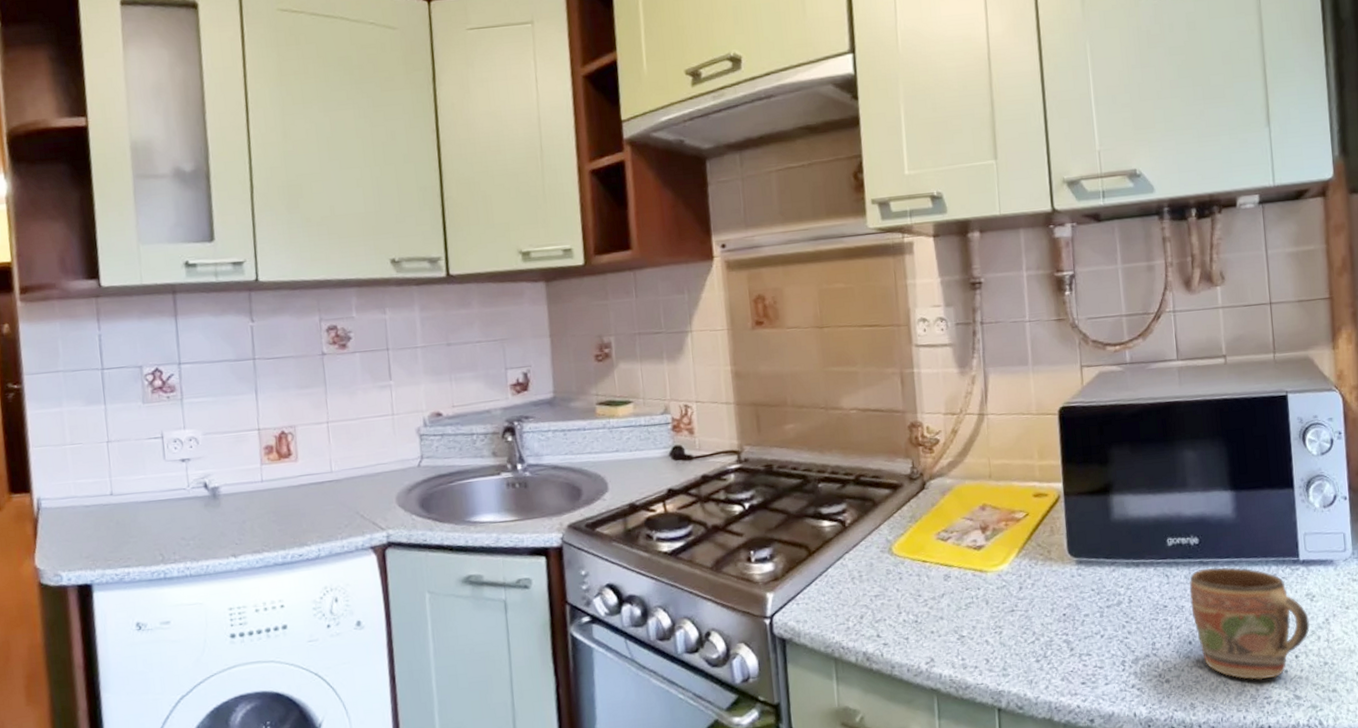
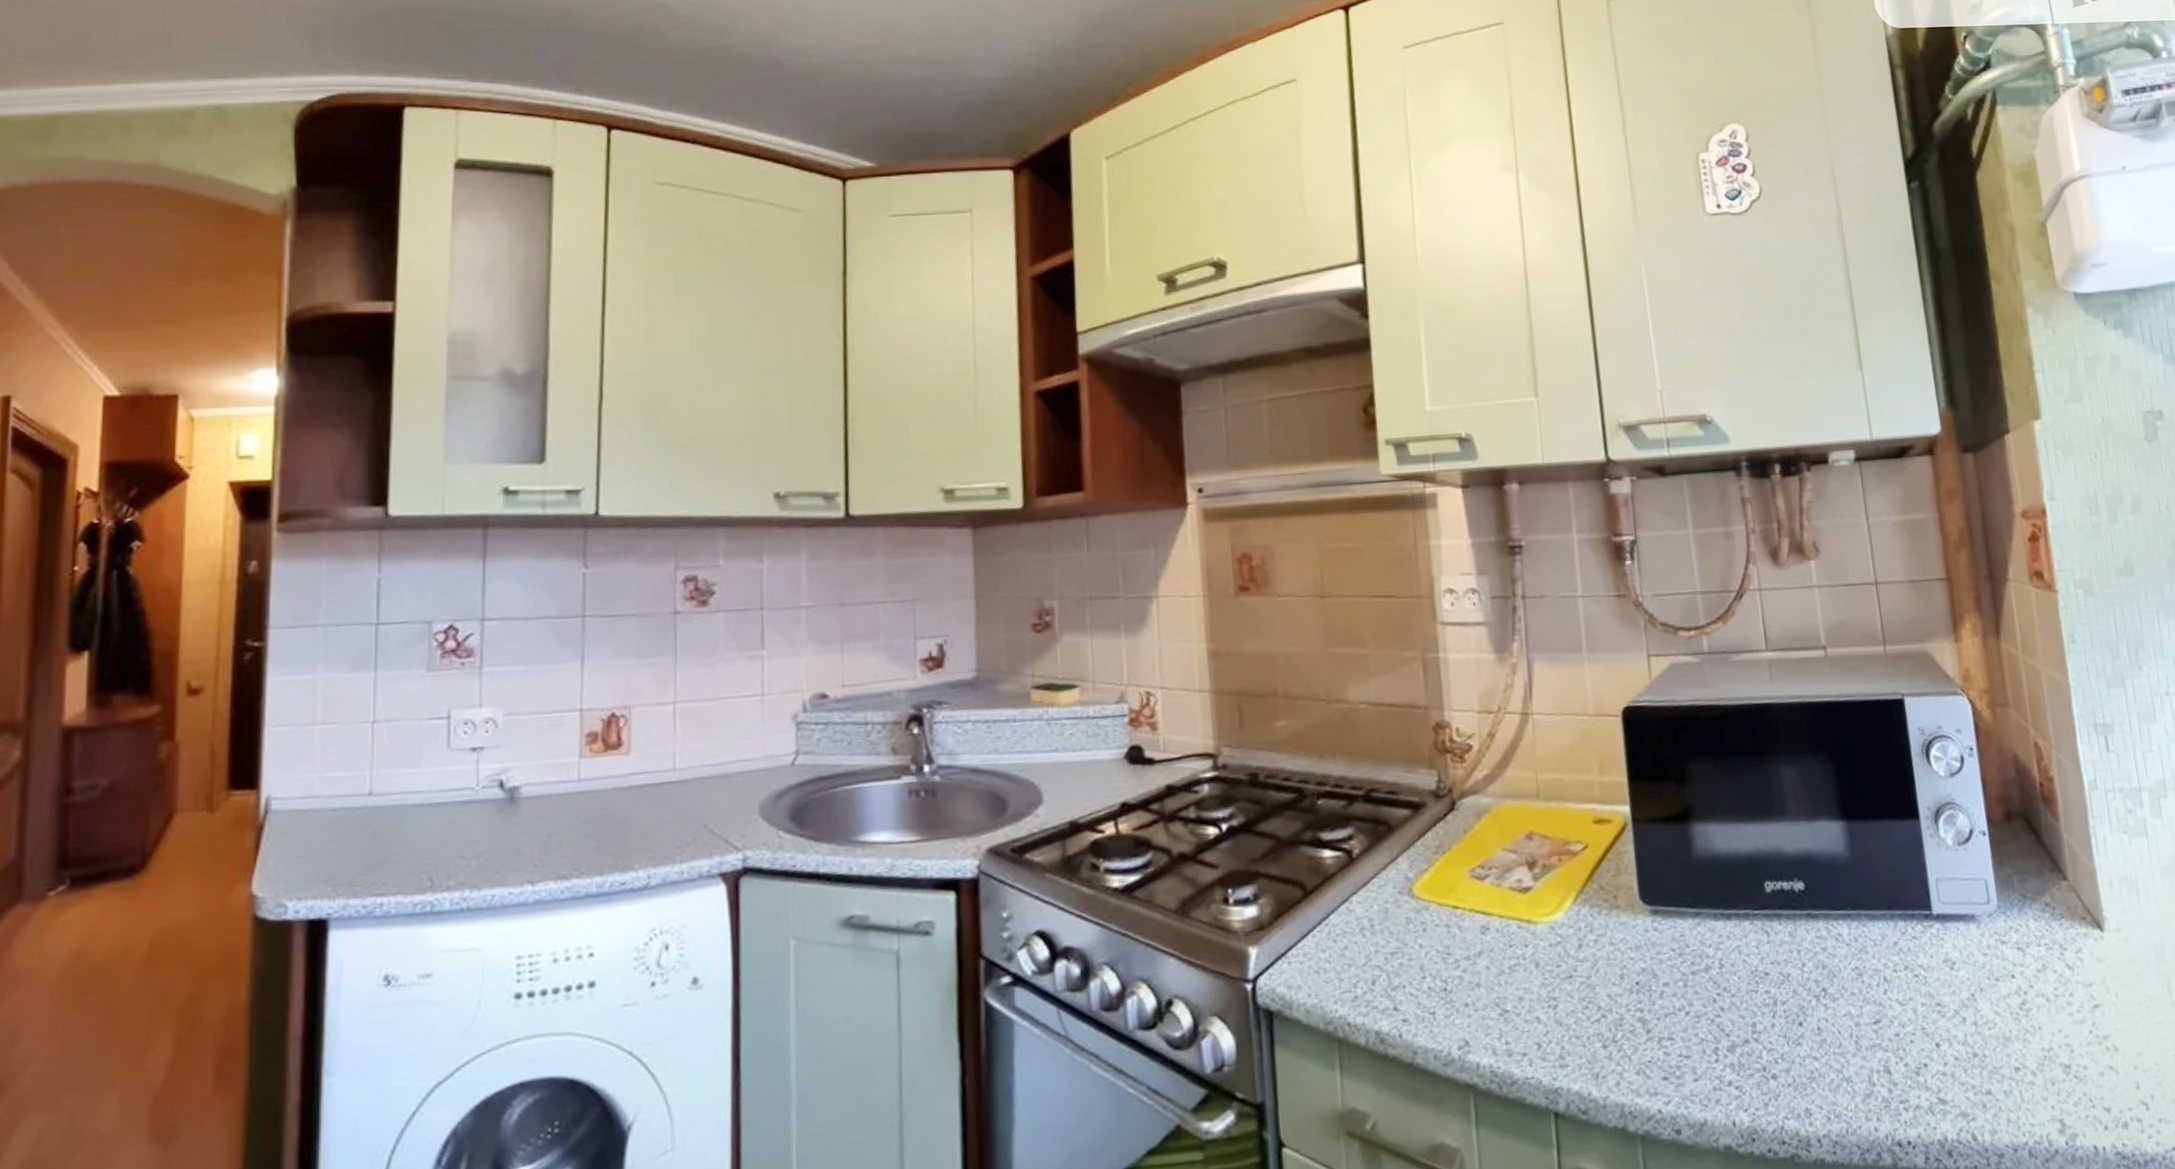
mug: present [1189,567,1310,680] -> none [1795,921,1952,1077]

